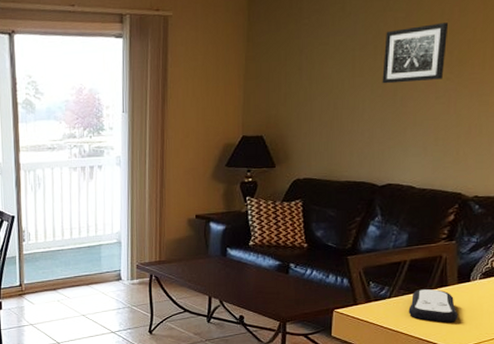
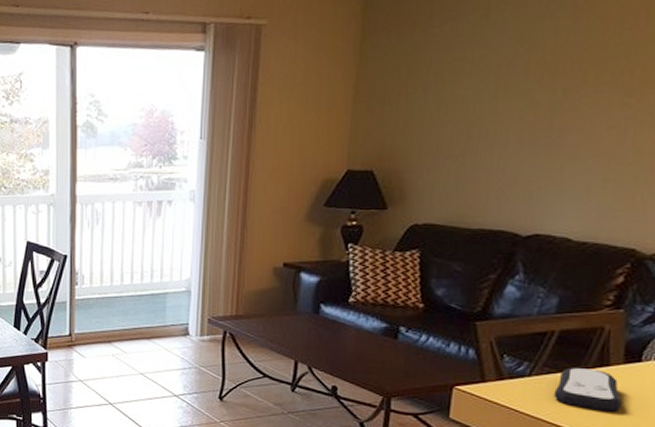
wall art: present [382,23,448,84] -> none [534,33,629,110]

